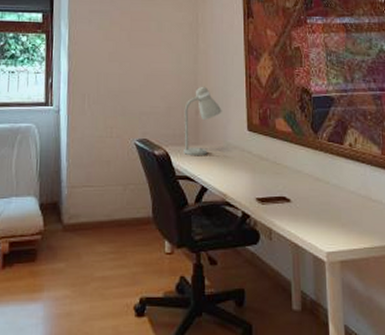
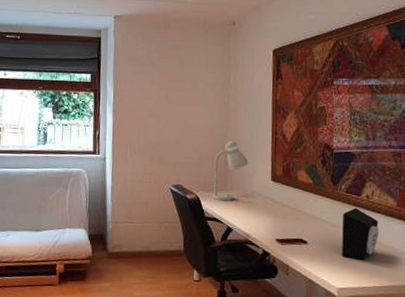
speaker: none [326,158,365,217] -> present [342,207,379,260]

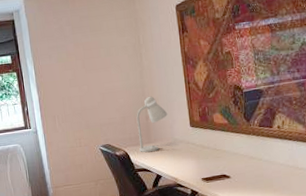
speaker: present [342,207,379,260] -> none [259,138,293,185]

